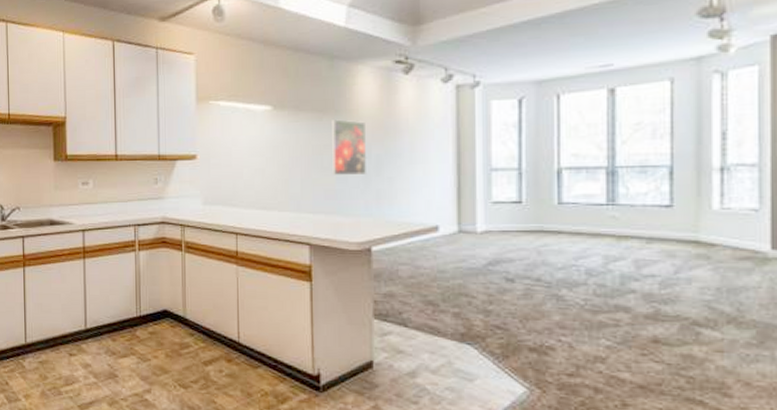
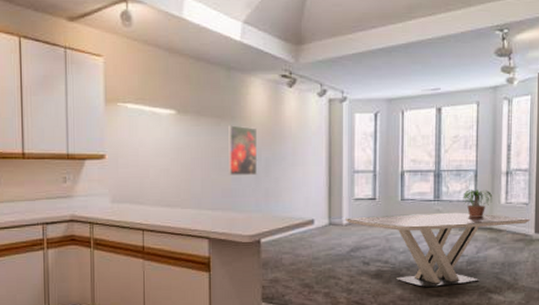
dining table: none [480,220,763,314] -> present [345,212,530,287]
potted plant: none [649,190,699,226] -> present [461,189,493,217]

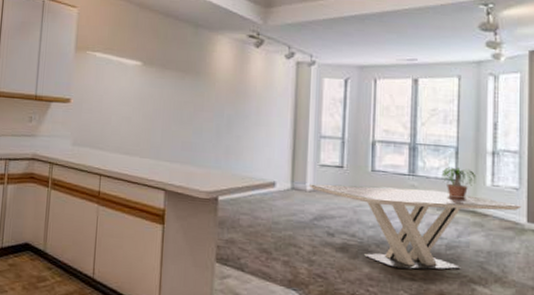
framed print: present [229,125,258,175] -> none [190,80,221,131]

